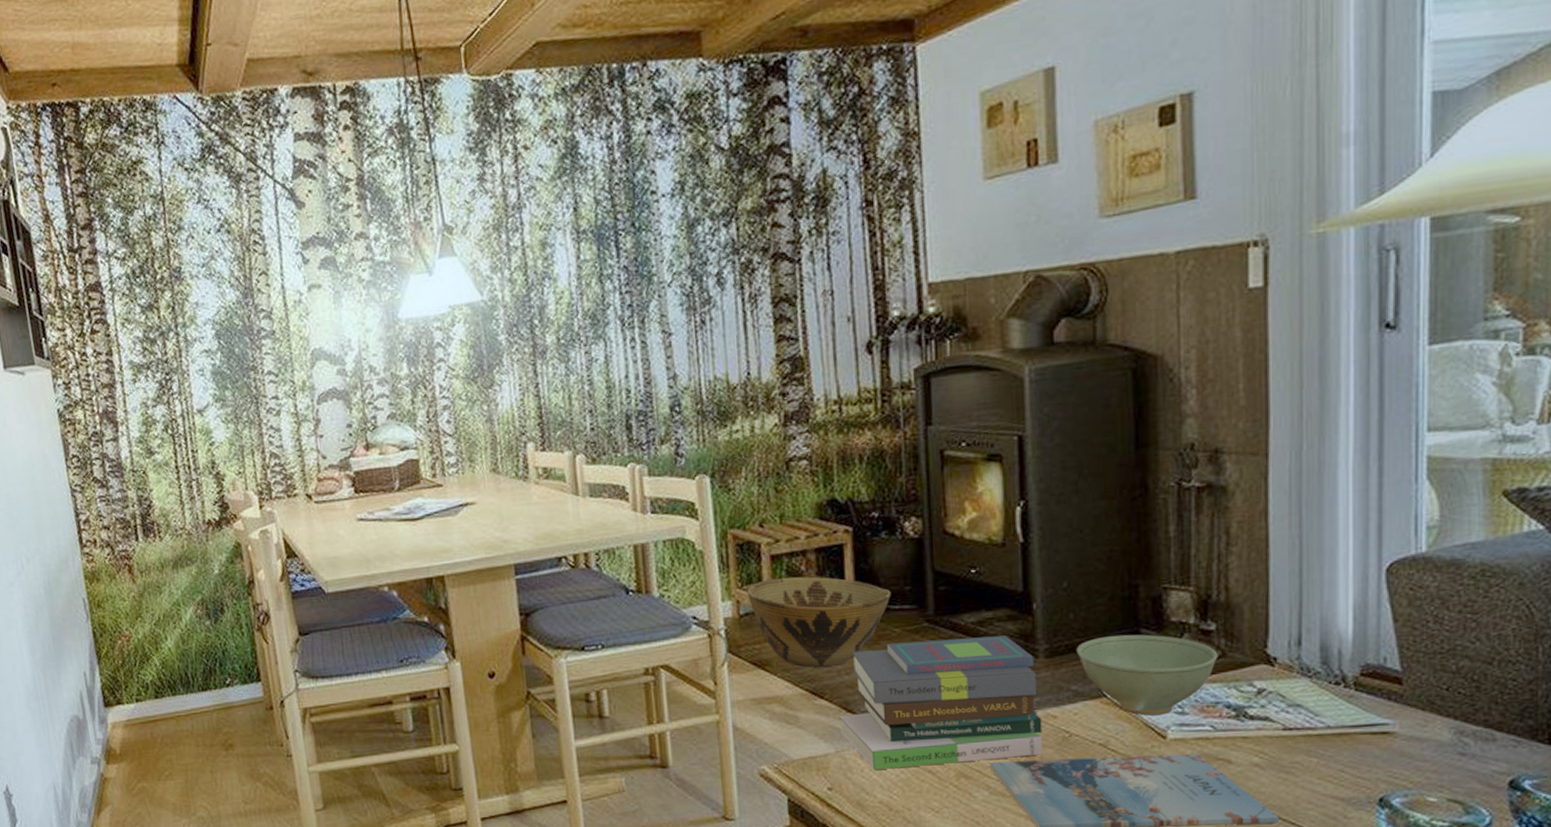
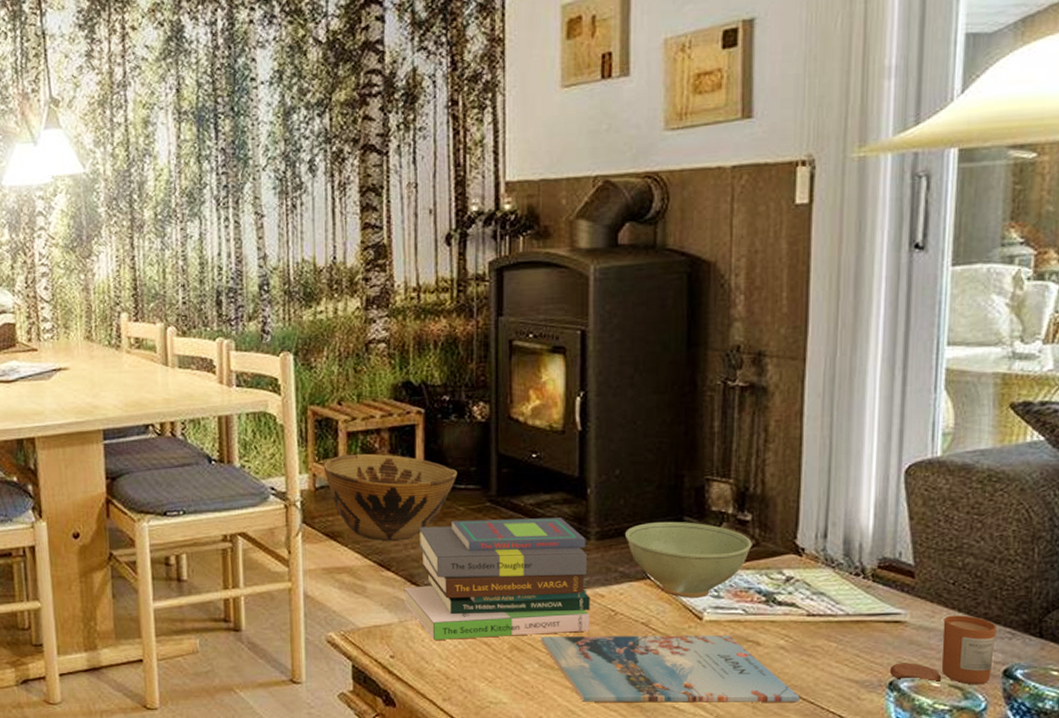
candle: none [1379,723,1499,799] -> present [889,615,997,685]

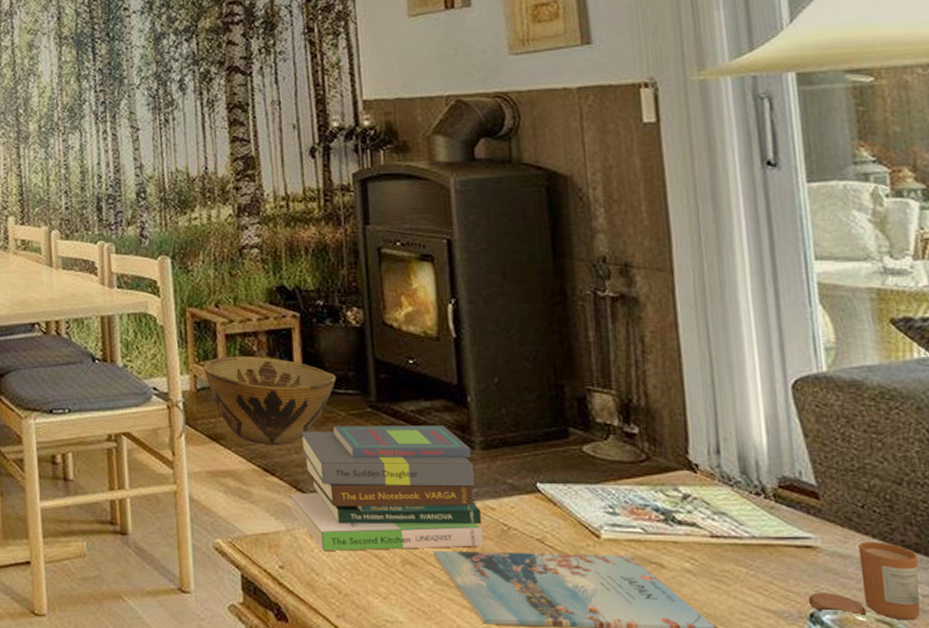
bowl: present [624,521,752,598] -> none [509,432,643,514]

